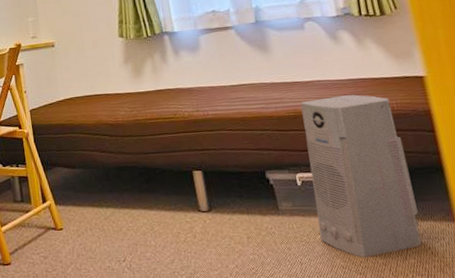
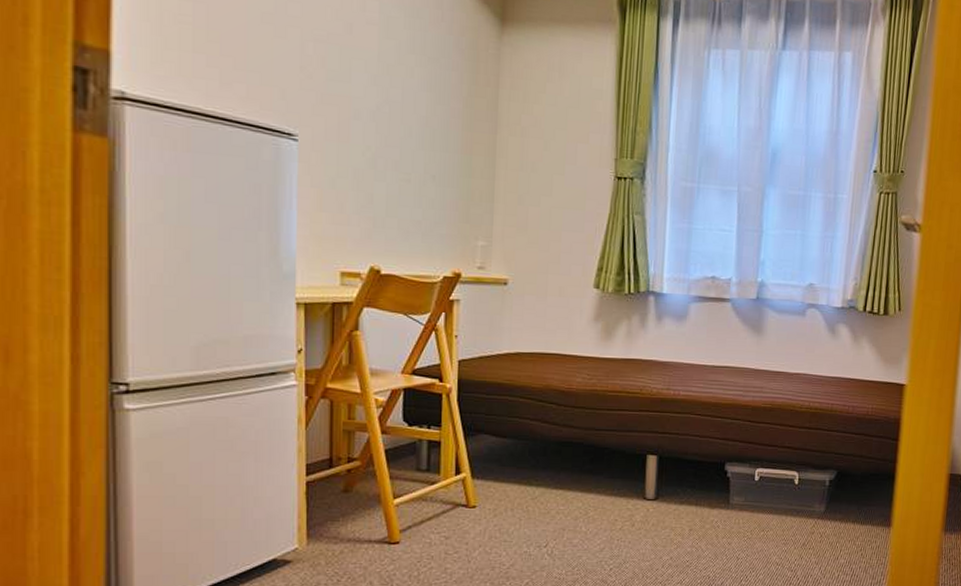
air purifier: present [300,94,422,258] -> none [763,393,867,556]

